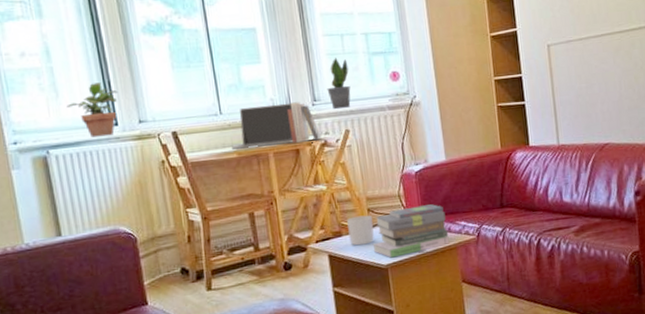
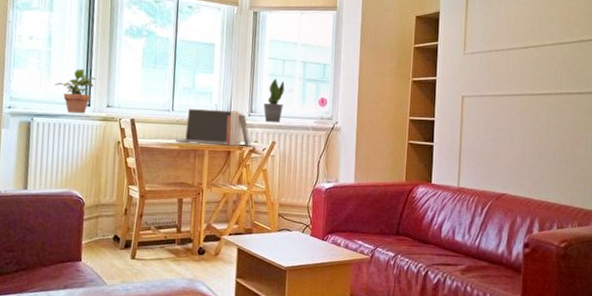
mug: present [347,215,374,246] -> none [258,218,282,245]
books: present [372,204,450,258] -> none [276,219,346,262]

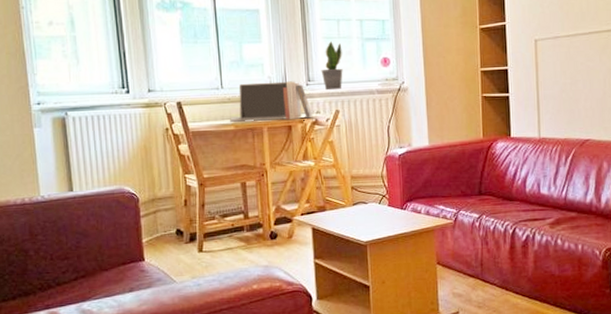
potted plant: present [54,69,95,114] -> none [85,53,131,103]

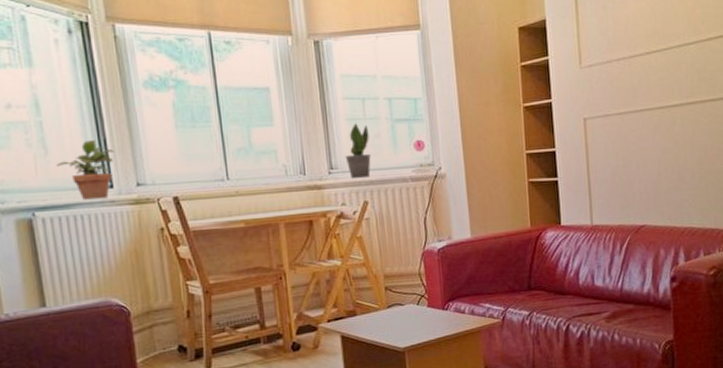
potted plant: none [85,53,131,103] -> present [56,140,114,200]
laptop: present [230,81,288,123] -> none [239,170,307,219]
books: present [283,81,313,119] -> none [301,169,338,213]

